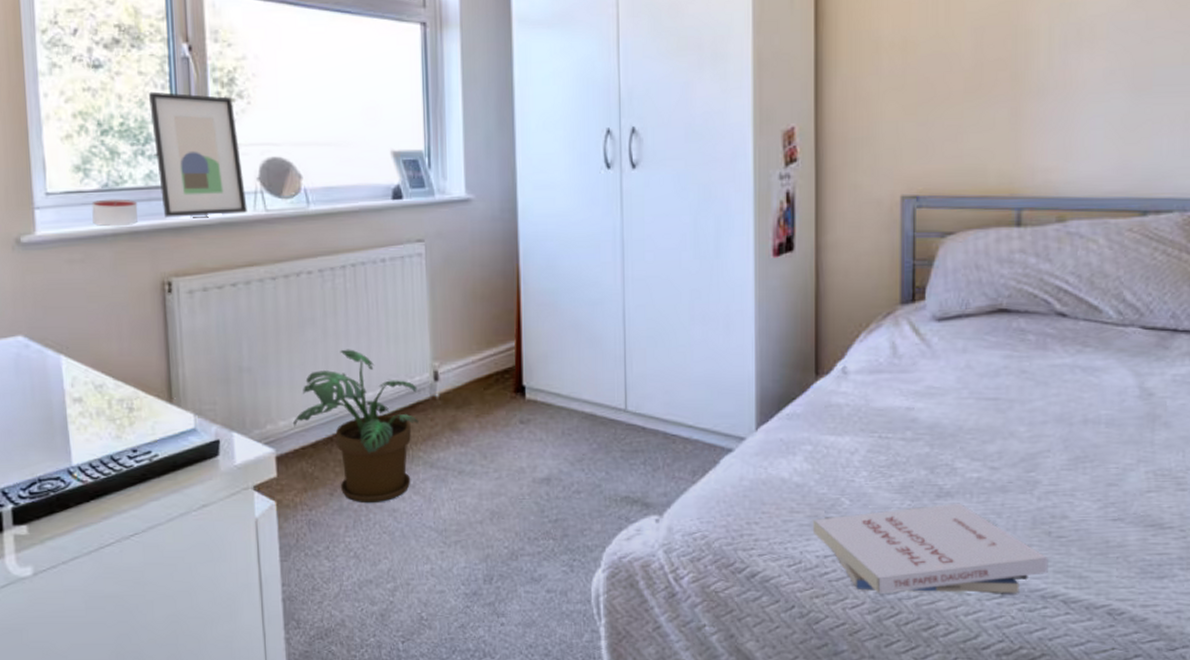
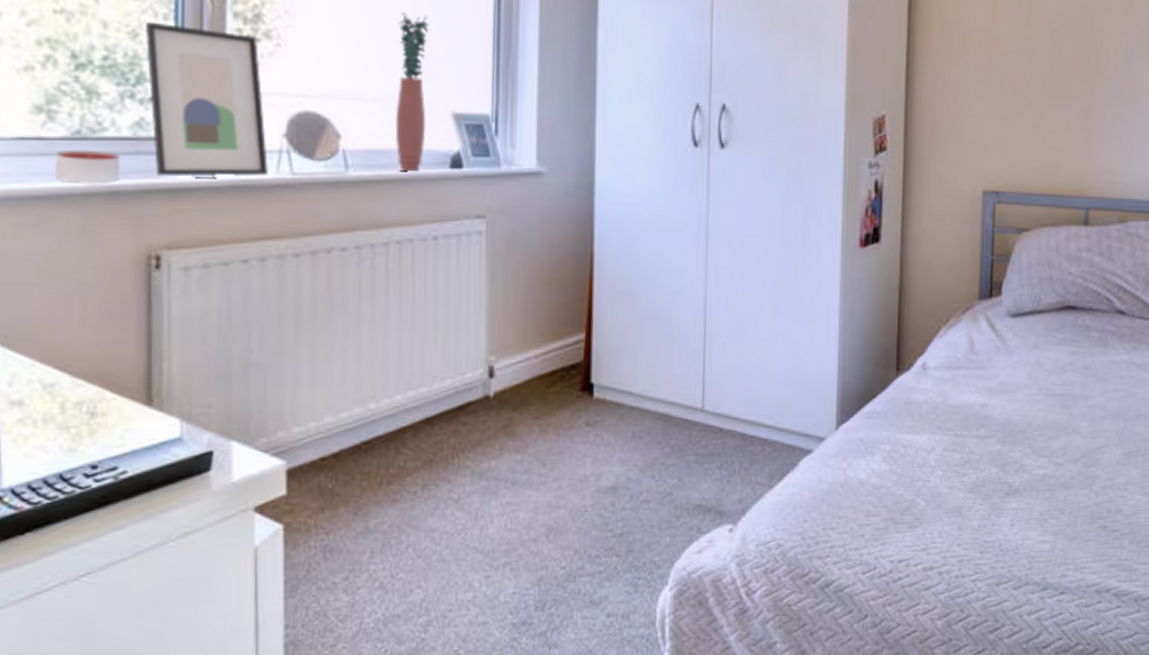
potted plant: present [292,349,419,502] -> none [311,340,468,522]
vase: none [343,66,371,205] -> present [395,13,428,172]
books: present [812,503,1048,595] -> none [887,500,1103,598]

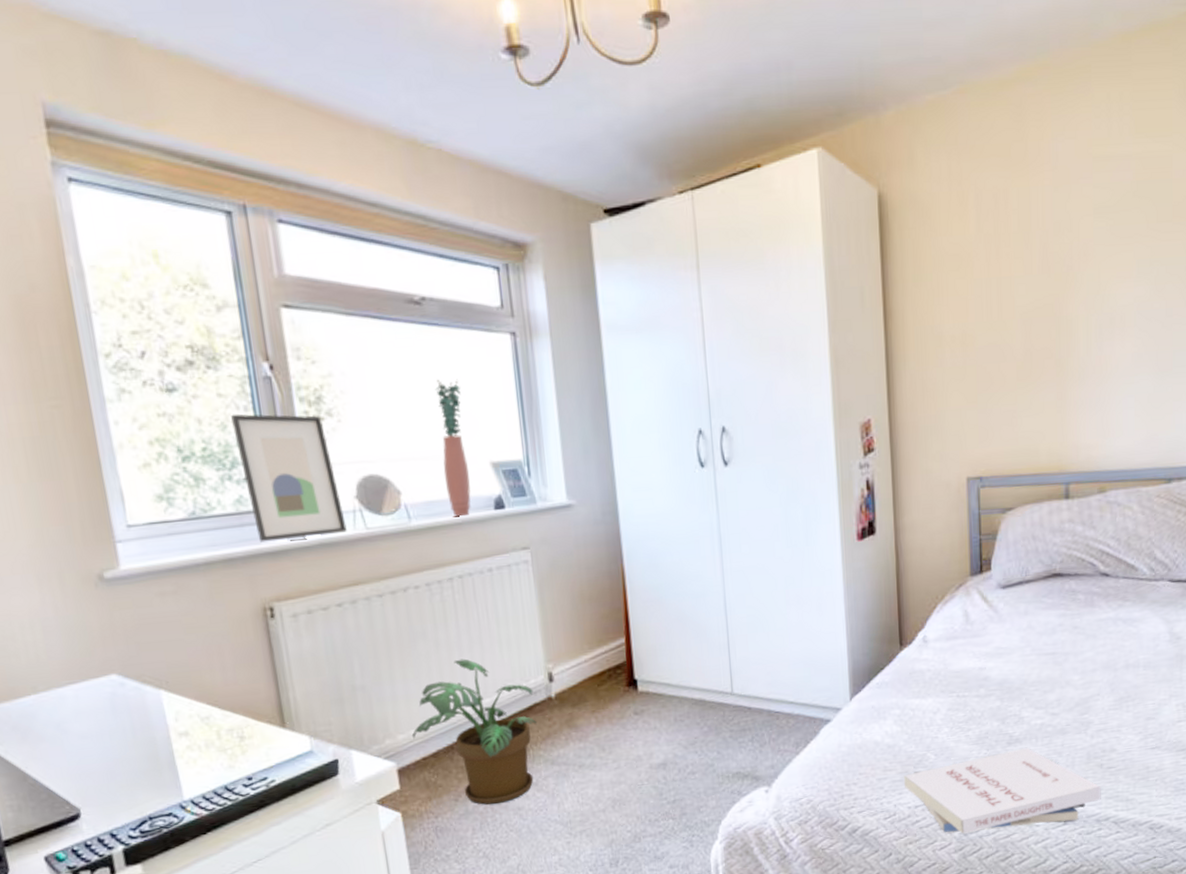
candle: present [55,149,121,185] -> none [179,526,231,556]
potted plant: none [311,340,468,522] -> present [411,658,537,805]
books: none [887,500,1103,598] -> present [903,747,1101,835]

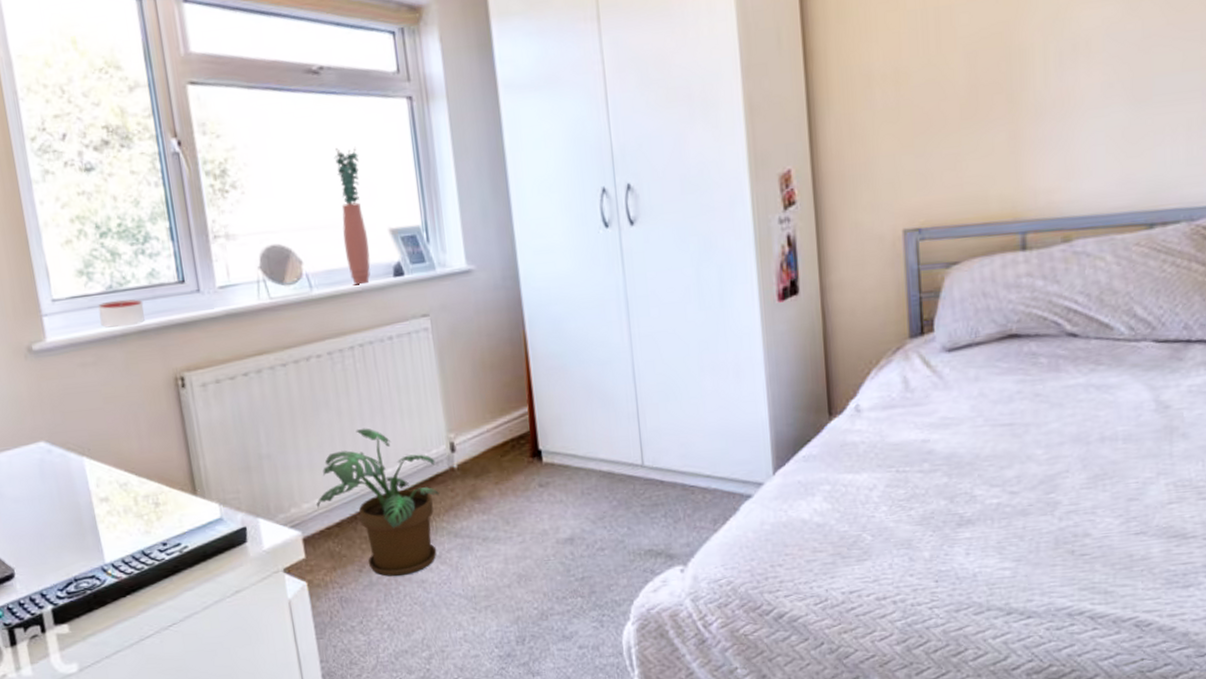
candle: none [179,526,231,556] -> present [98,299,145,328]
picture frame: present [231,413,347,543] -> none [143,188,252,314]
books: present [903,747,1101,835] -> none [835,529,1073,625]

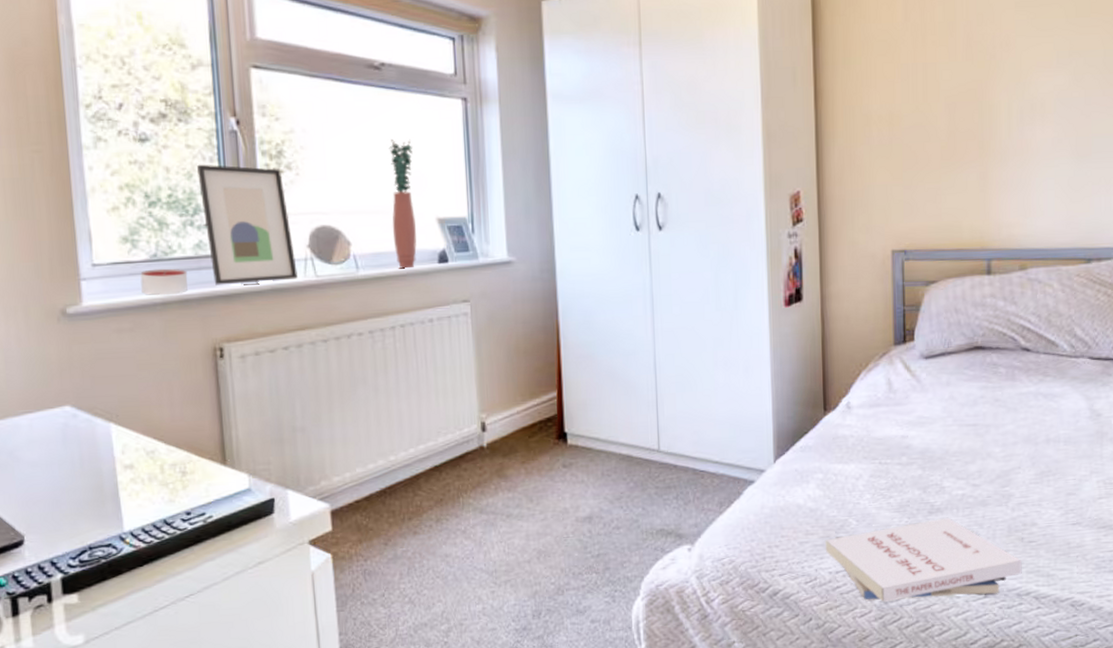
picture frame: none [143,188,252,314] -> present [197,164,298,286]
potted plant: present [316,428,439,576] -> none [346,405,468,550]
books: none [835,529,1073,625] -> present [825,517,1022,603]

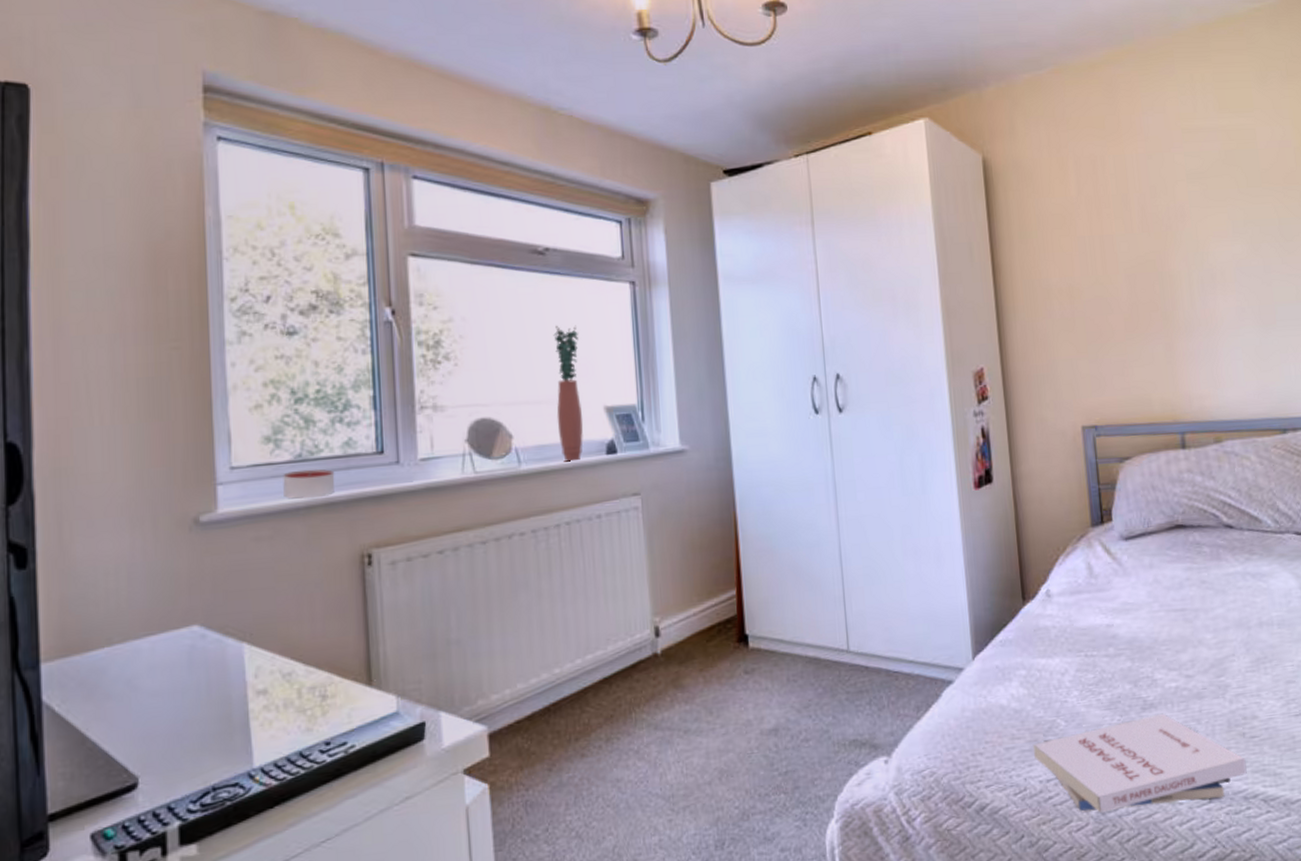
picture frame: present [197,164,298,286] -> none [349,357,455,486]

